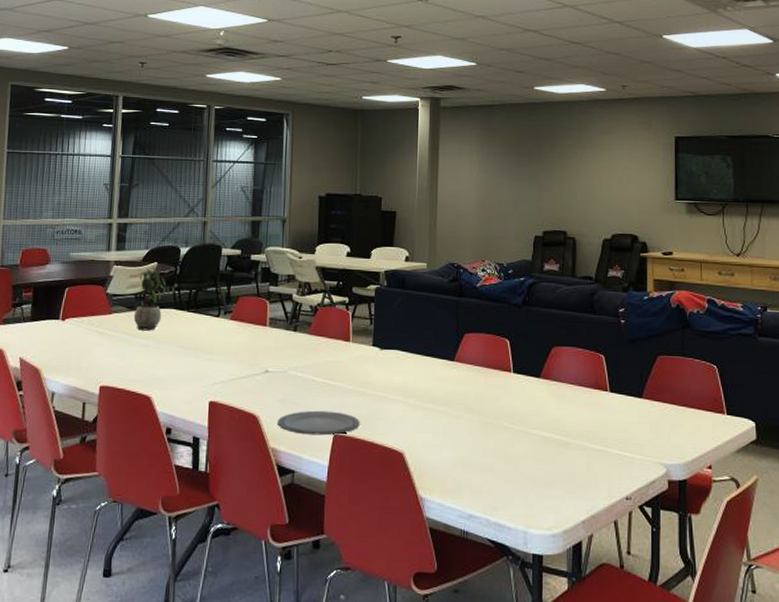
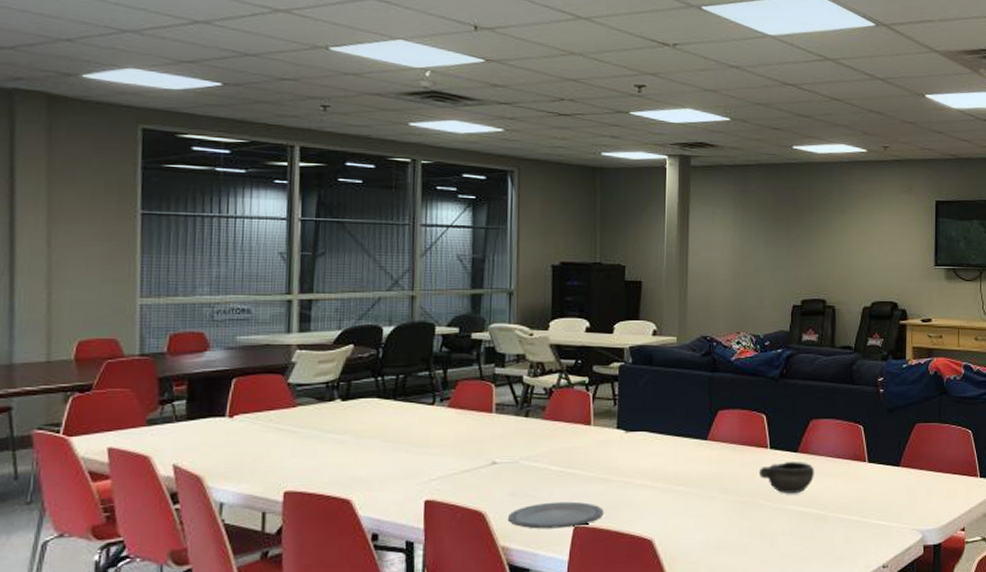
potted plant: present [133,267,178,331] -> none [324,350,381,425]
bowl: none [502,386,556,419] -> present [758,461,814,494]

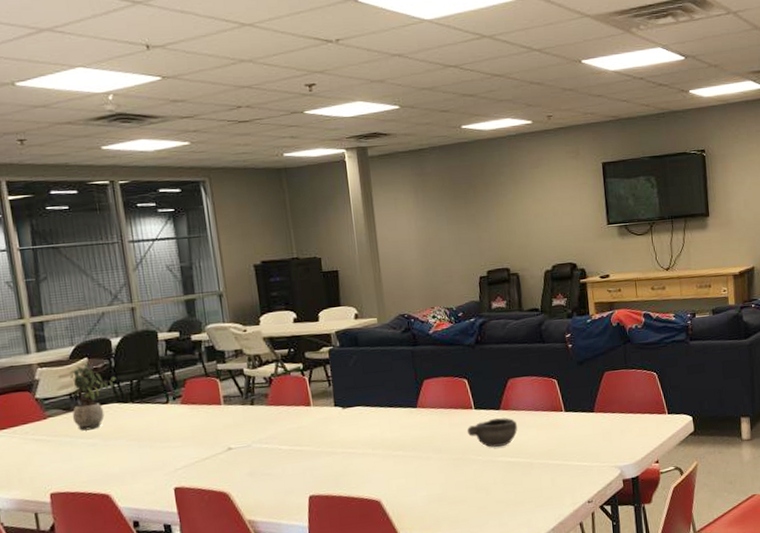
potted plant: none [324,350,381,425] -> present [68,363,116,431]
plate: present [507,501,604,529] -> none [249,474,334,502]

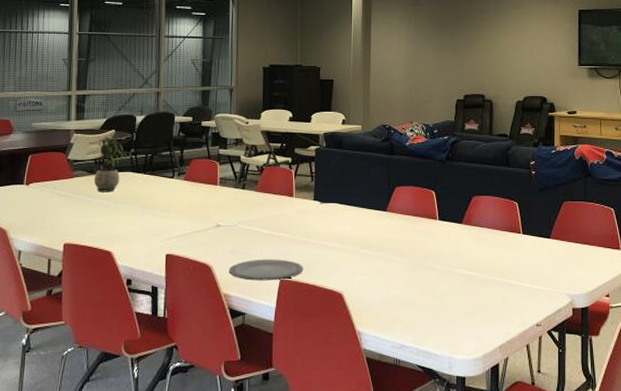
plate: none [249,474,334,502] -> present [228,259,303,281]
bowl: present [467,417,517,448] -> none [429,231,476,259]

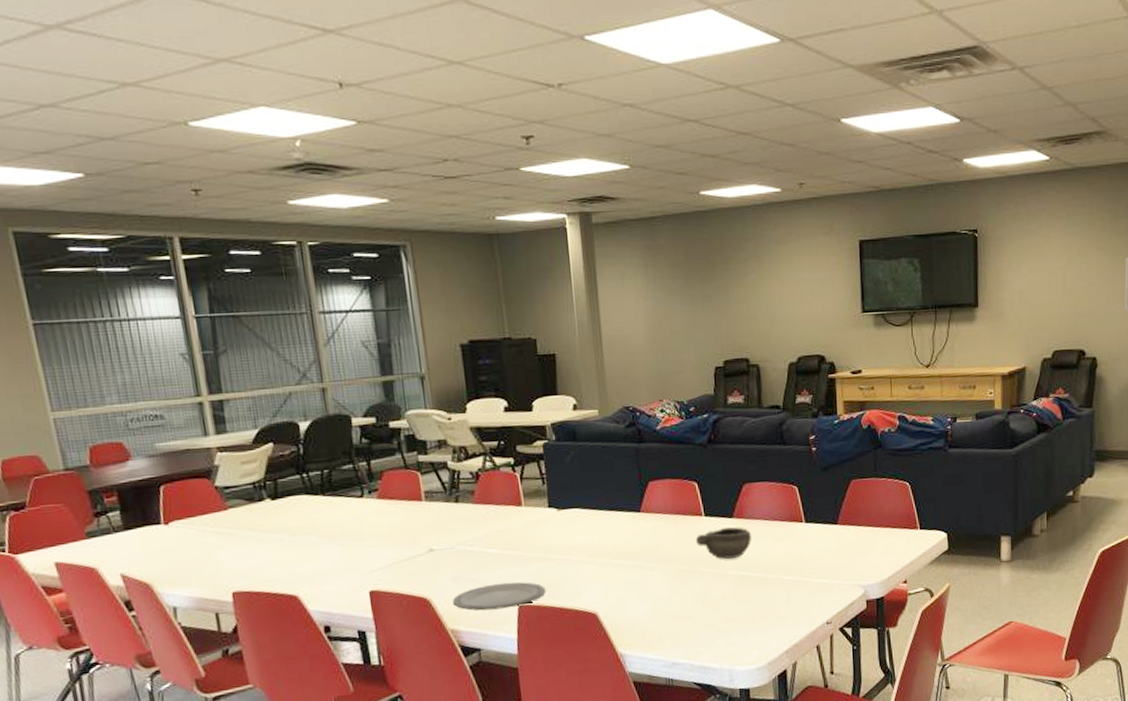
potted plant: present [93,134,135,193] -> none [251,449,305,525]
bowl: none [429,231,476,259] -> present [695,526,751,560]

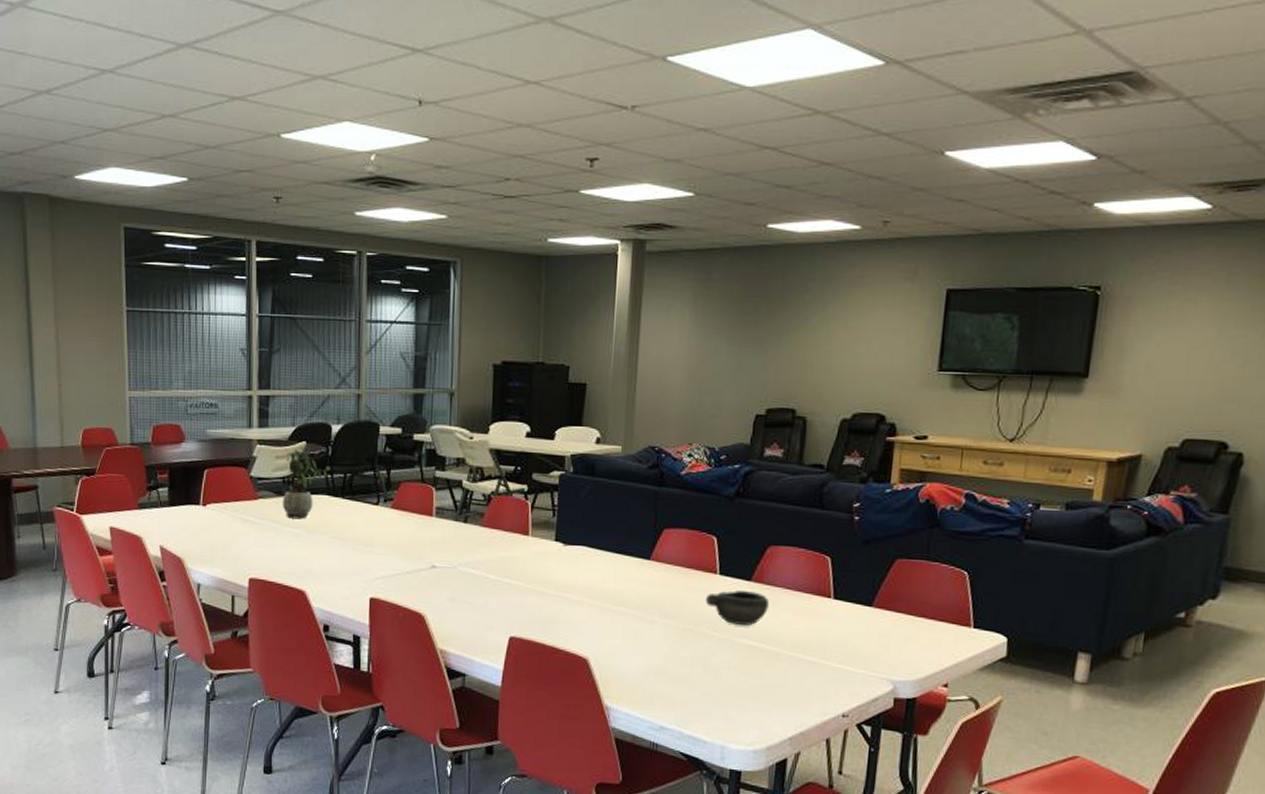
potted plant: none [251,449,305,525] -> present [282,447,331,519]
plate: present [452,581,546,611] -> none [445,610,539,638]

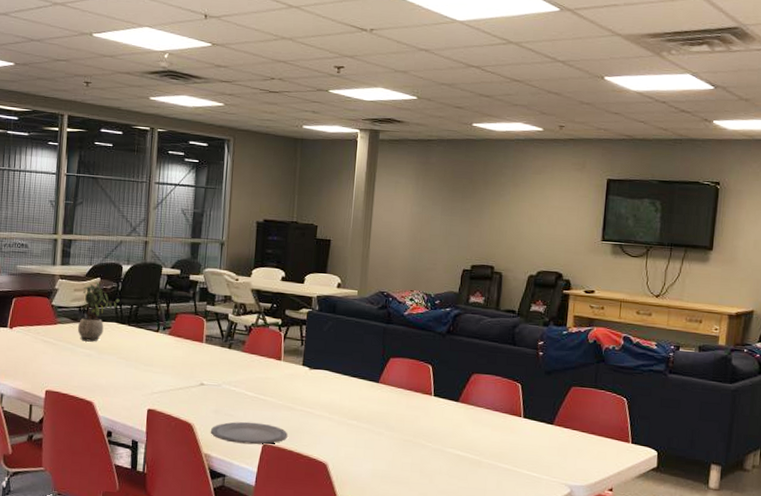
plate: none [445,610,539,638] -> present [210,421,288,445]
bowl: present [705,589,769,626] -> none [422,409,473,439]

